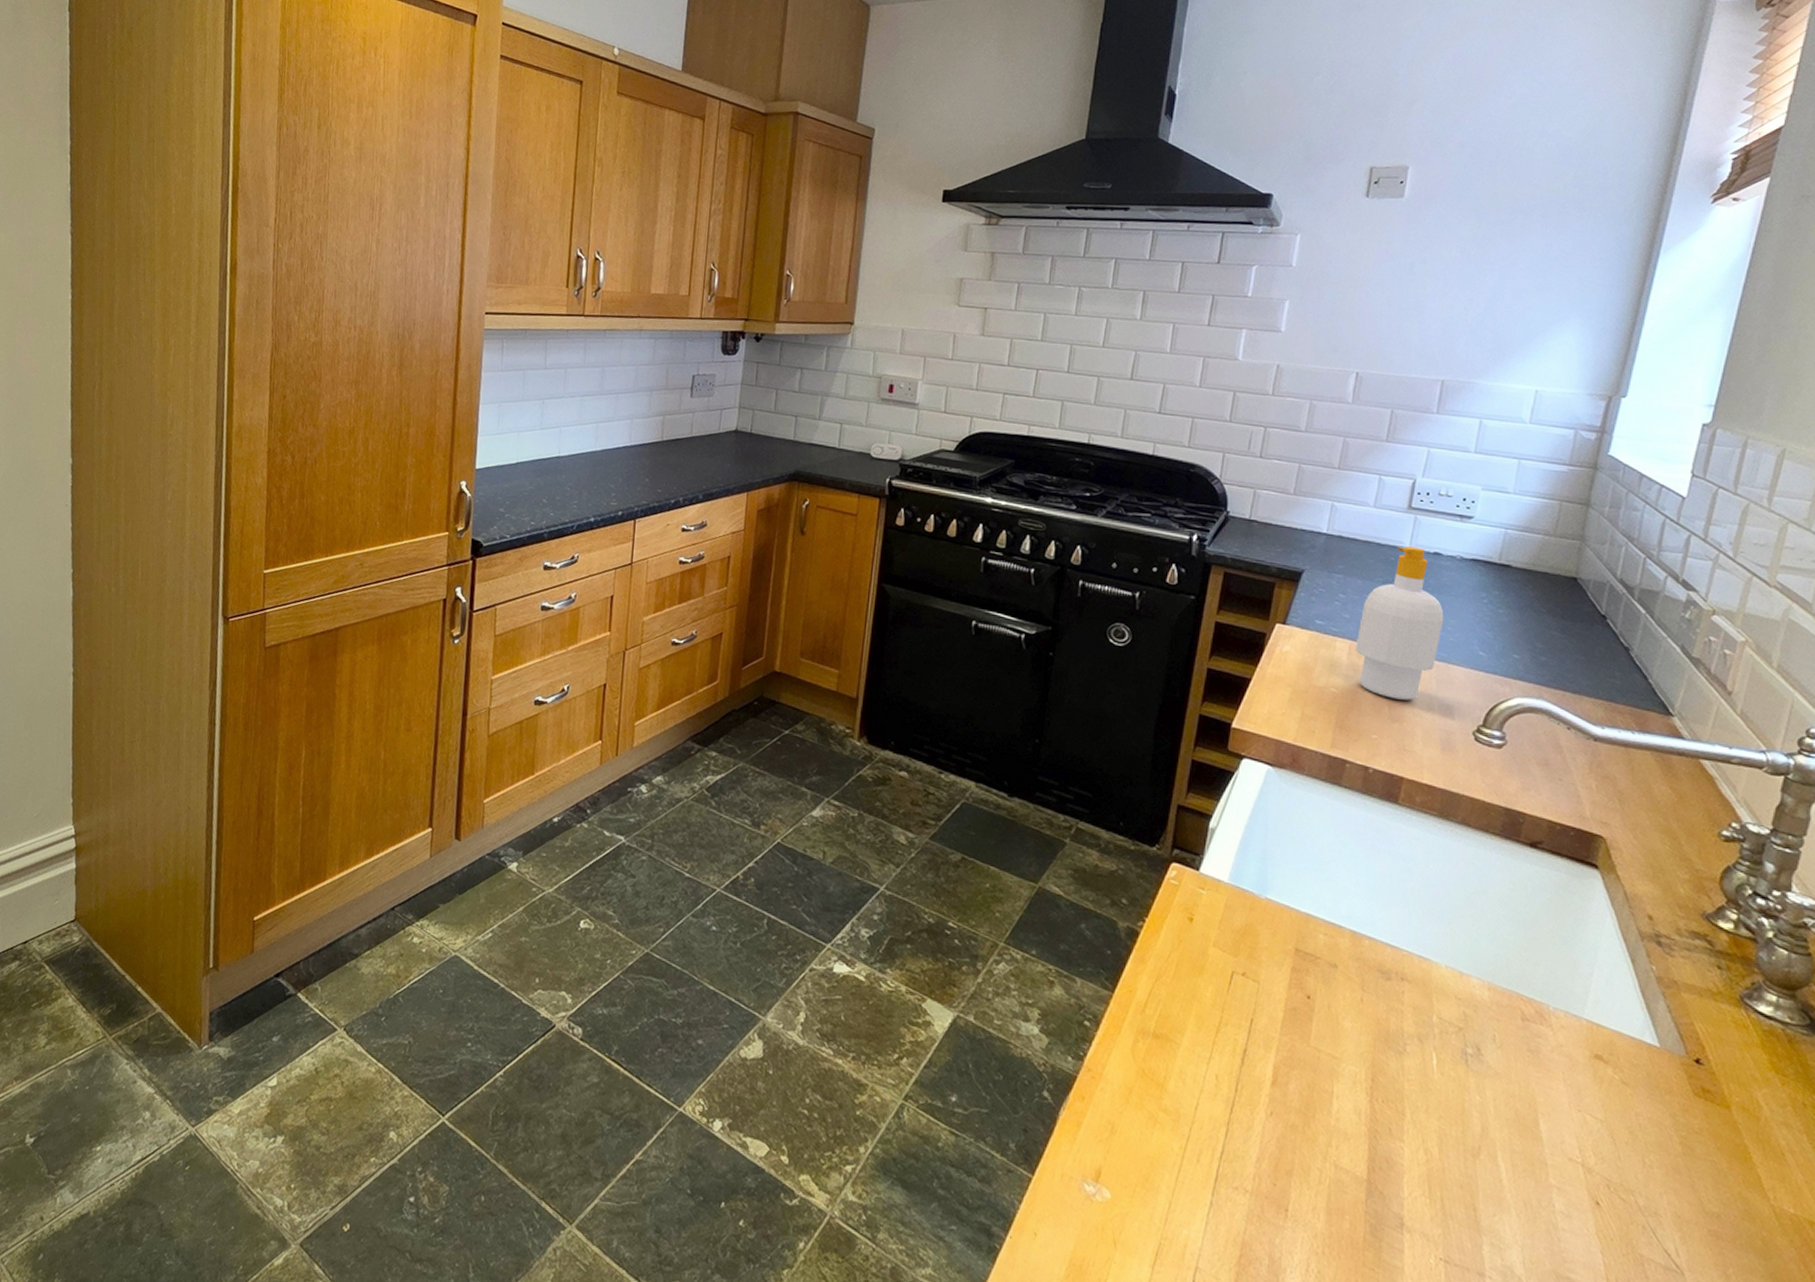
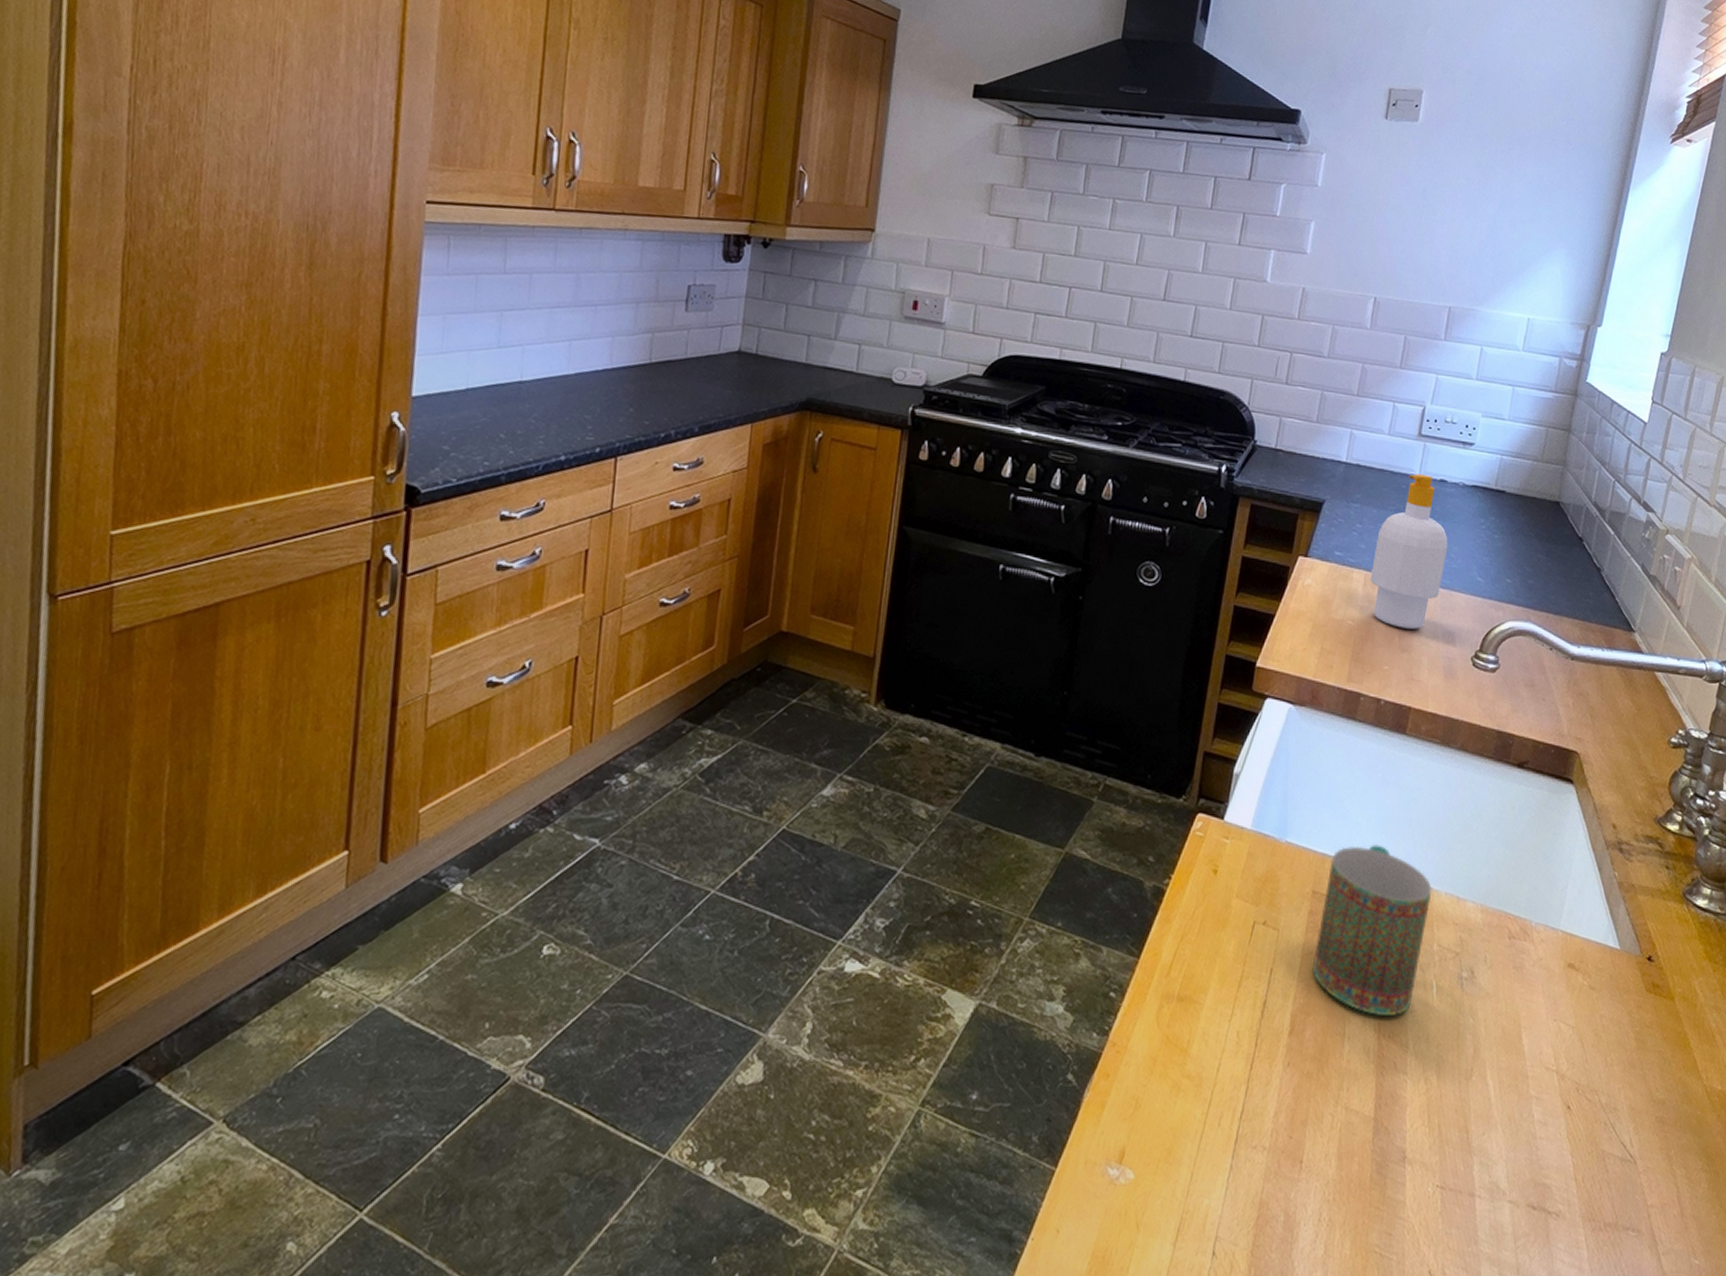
mug: none [1296,908,1430,1082] -> present [1312,844,1432,1017]

